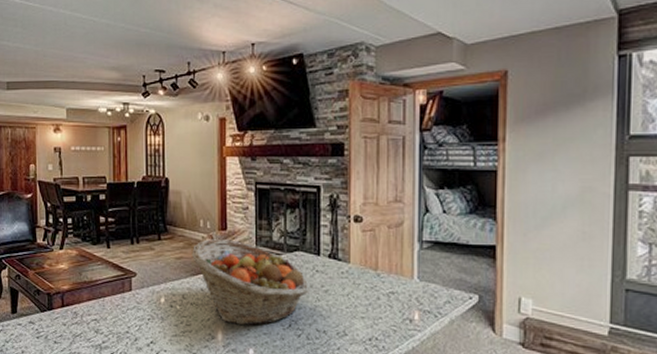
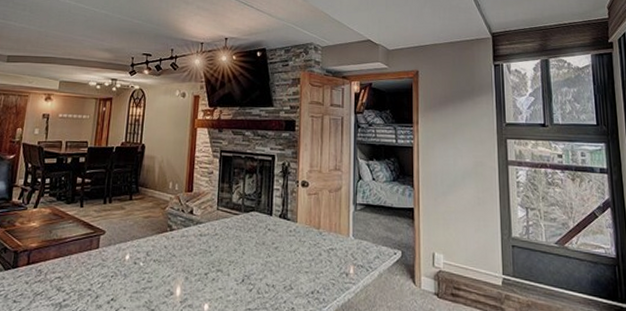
fruit basket: present [191,239,309,326] -> none [159,200,262,282]

